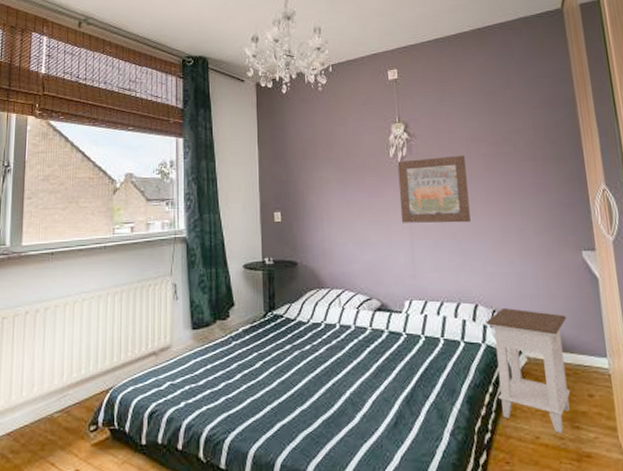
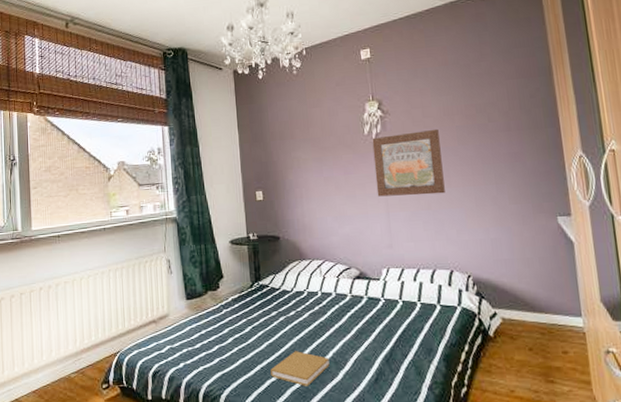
book: none [282,390,346,430] -> present [271,351,330,386]
nightstand: present [486,308,571,433] -> none [461,273,545,387]

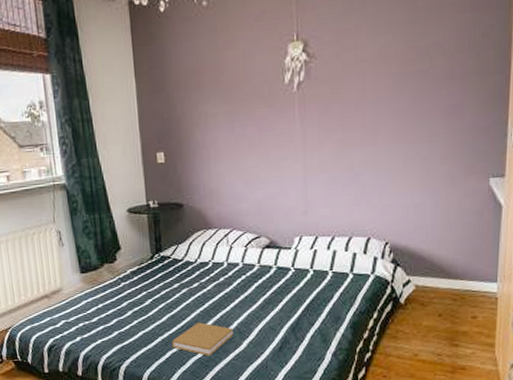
wall art: present [372,129,445,197] -> none [293,76,371,158]

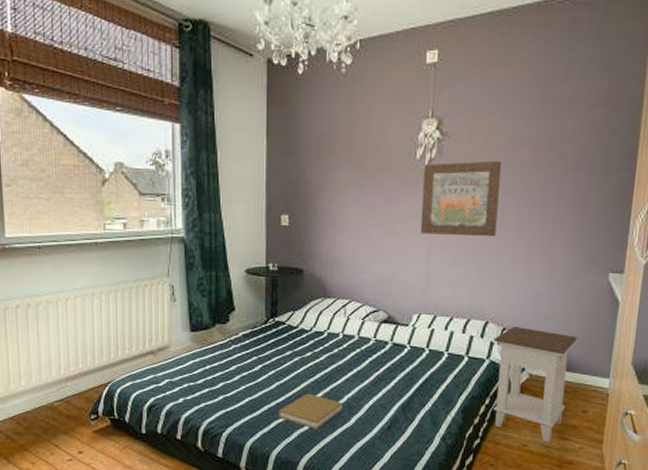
wall art: none [293,76,371,158] -> present [420,160,501,237]
nightstand: none [377,240,461,351] -> present [493,327,577,443]

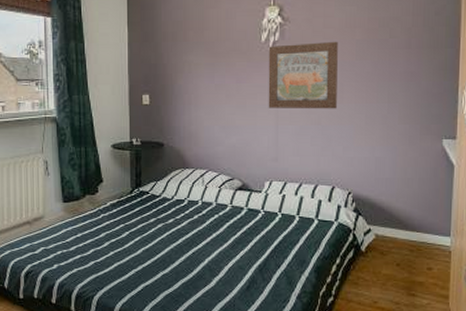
book: present [279,393,343,429] -> none [145,257,204,291]
nightstand: present [493,327,577,443] -> none [340,191,418,299]

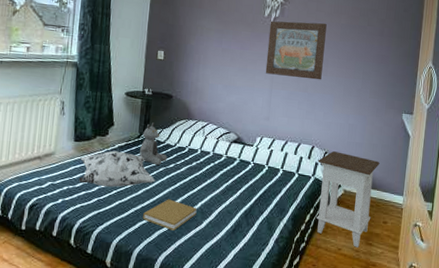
decorative pillow: none [71,209,155,249] -> present [78,150,156,188]
teddy bear: none [134,175,165,221] -> present [140,122,168,165]
book: none [145,257,204,291] -> present [143,199,197,231]
nightstand: none [340,191,418,299] -> present [316,151,380,247]

